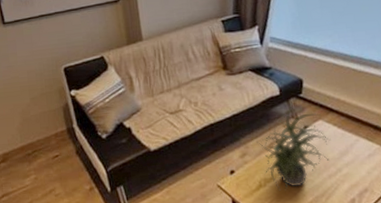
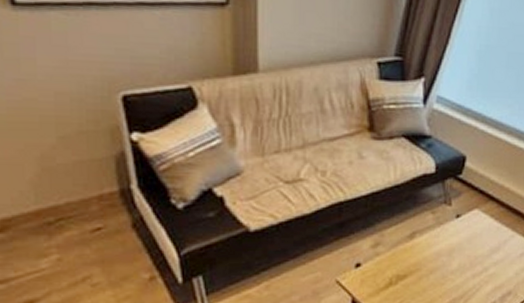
potted plant: present [257,103,331,191] -> none [395,185,484,290]

